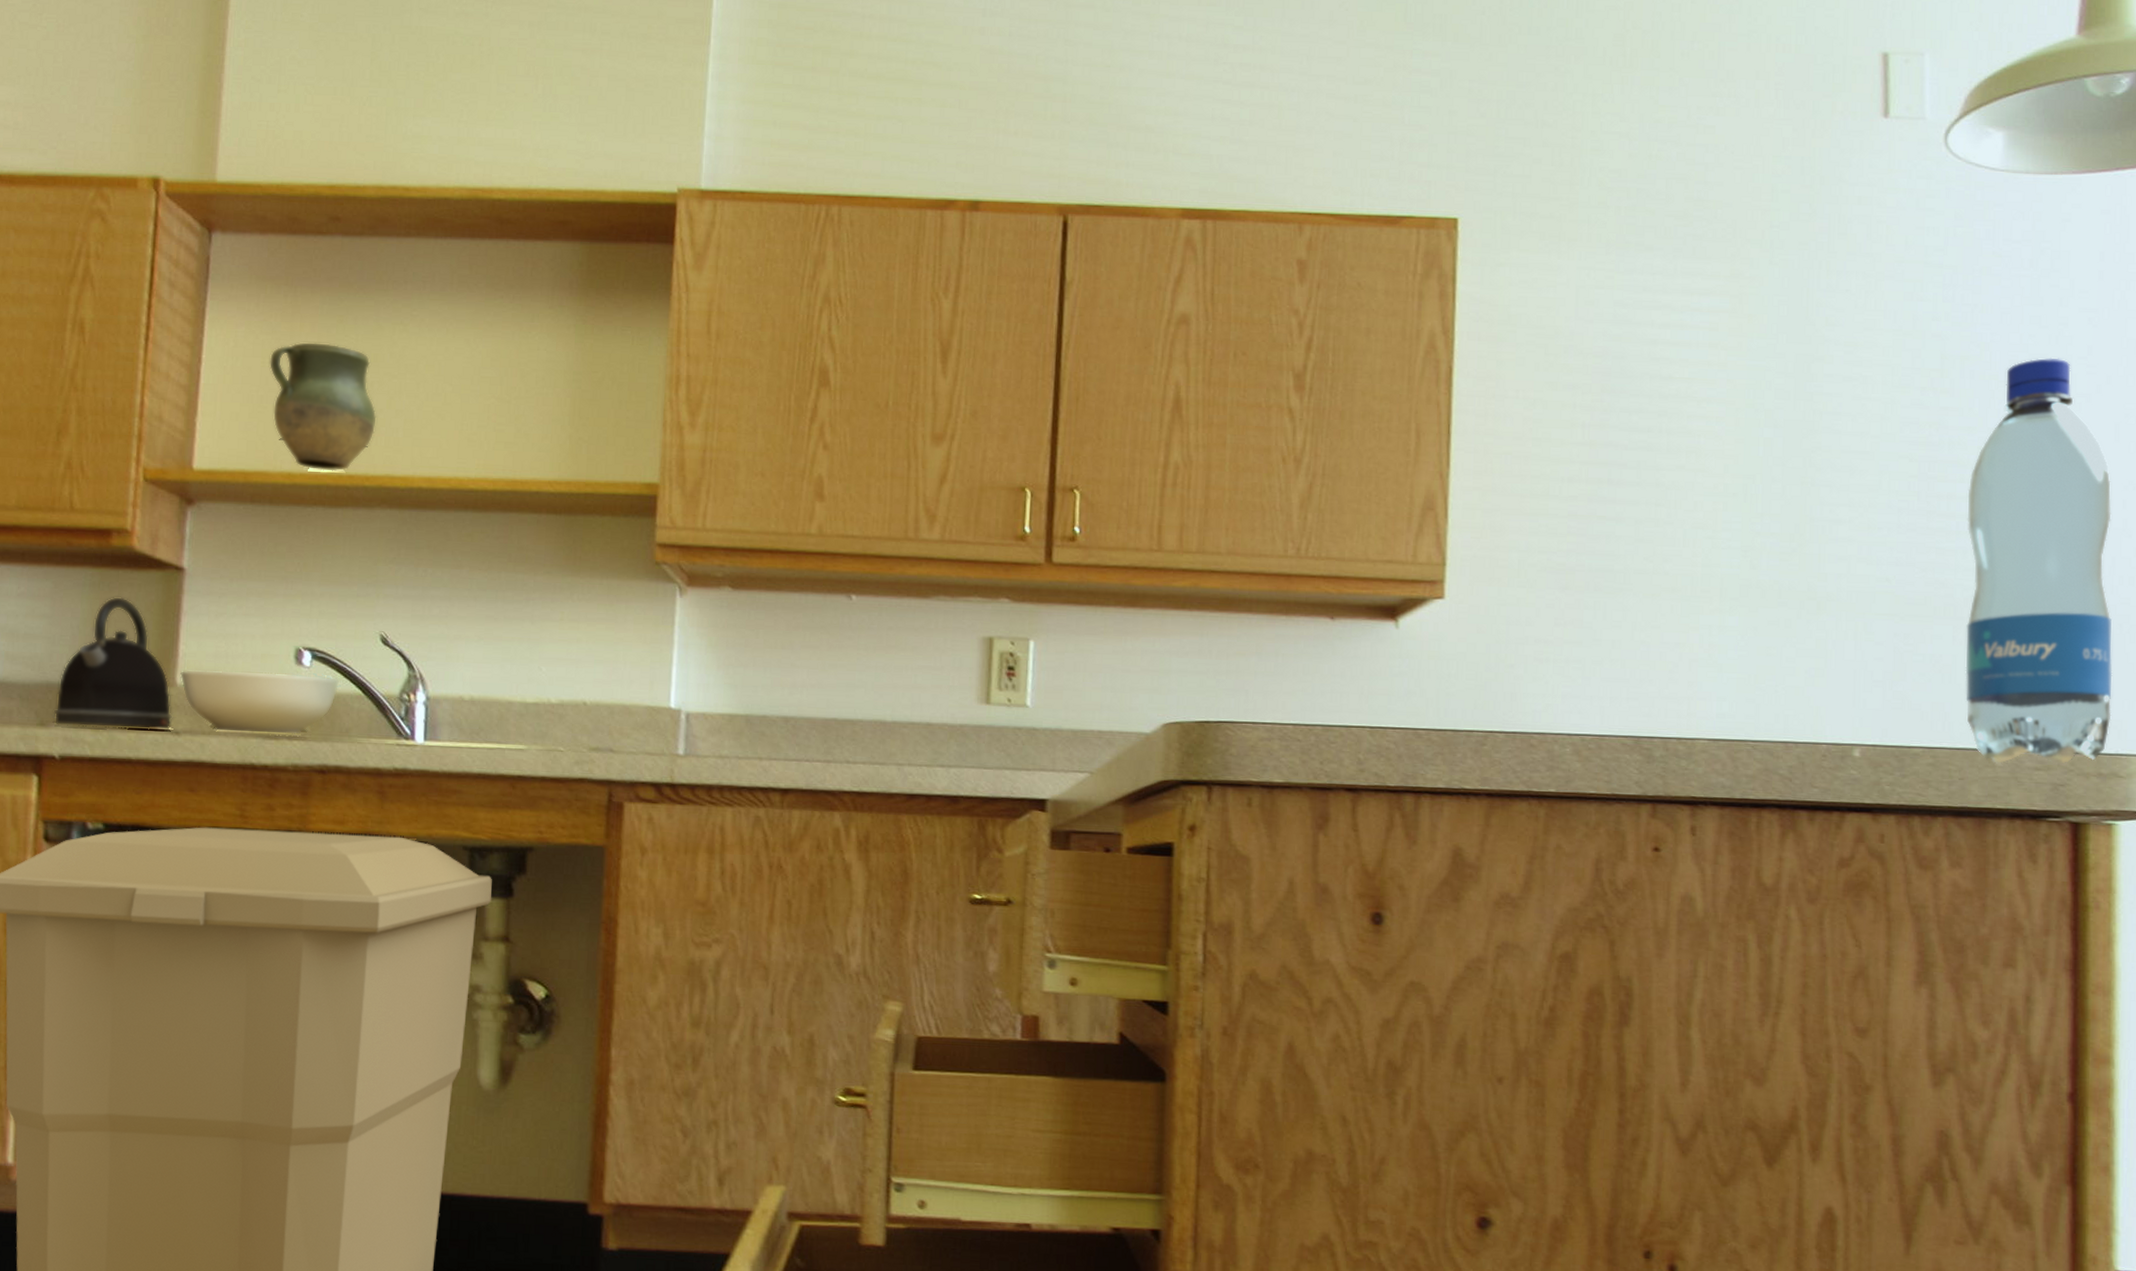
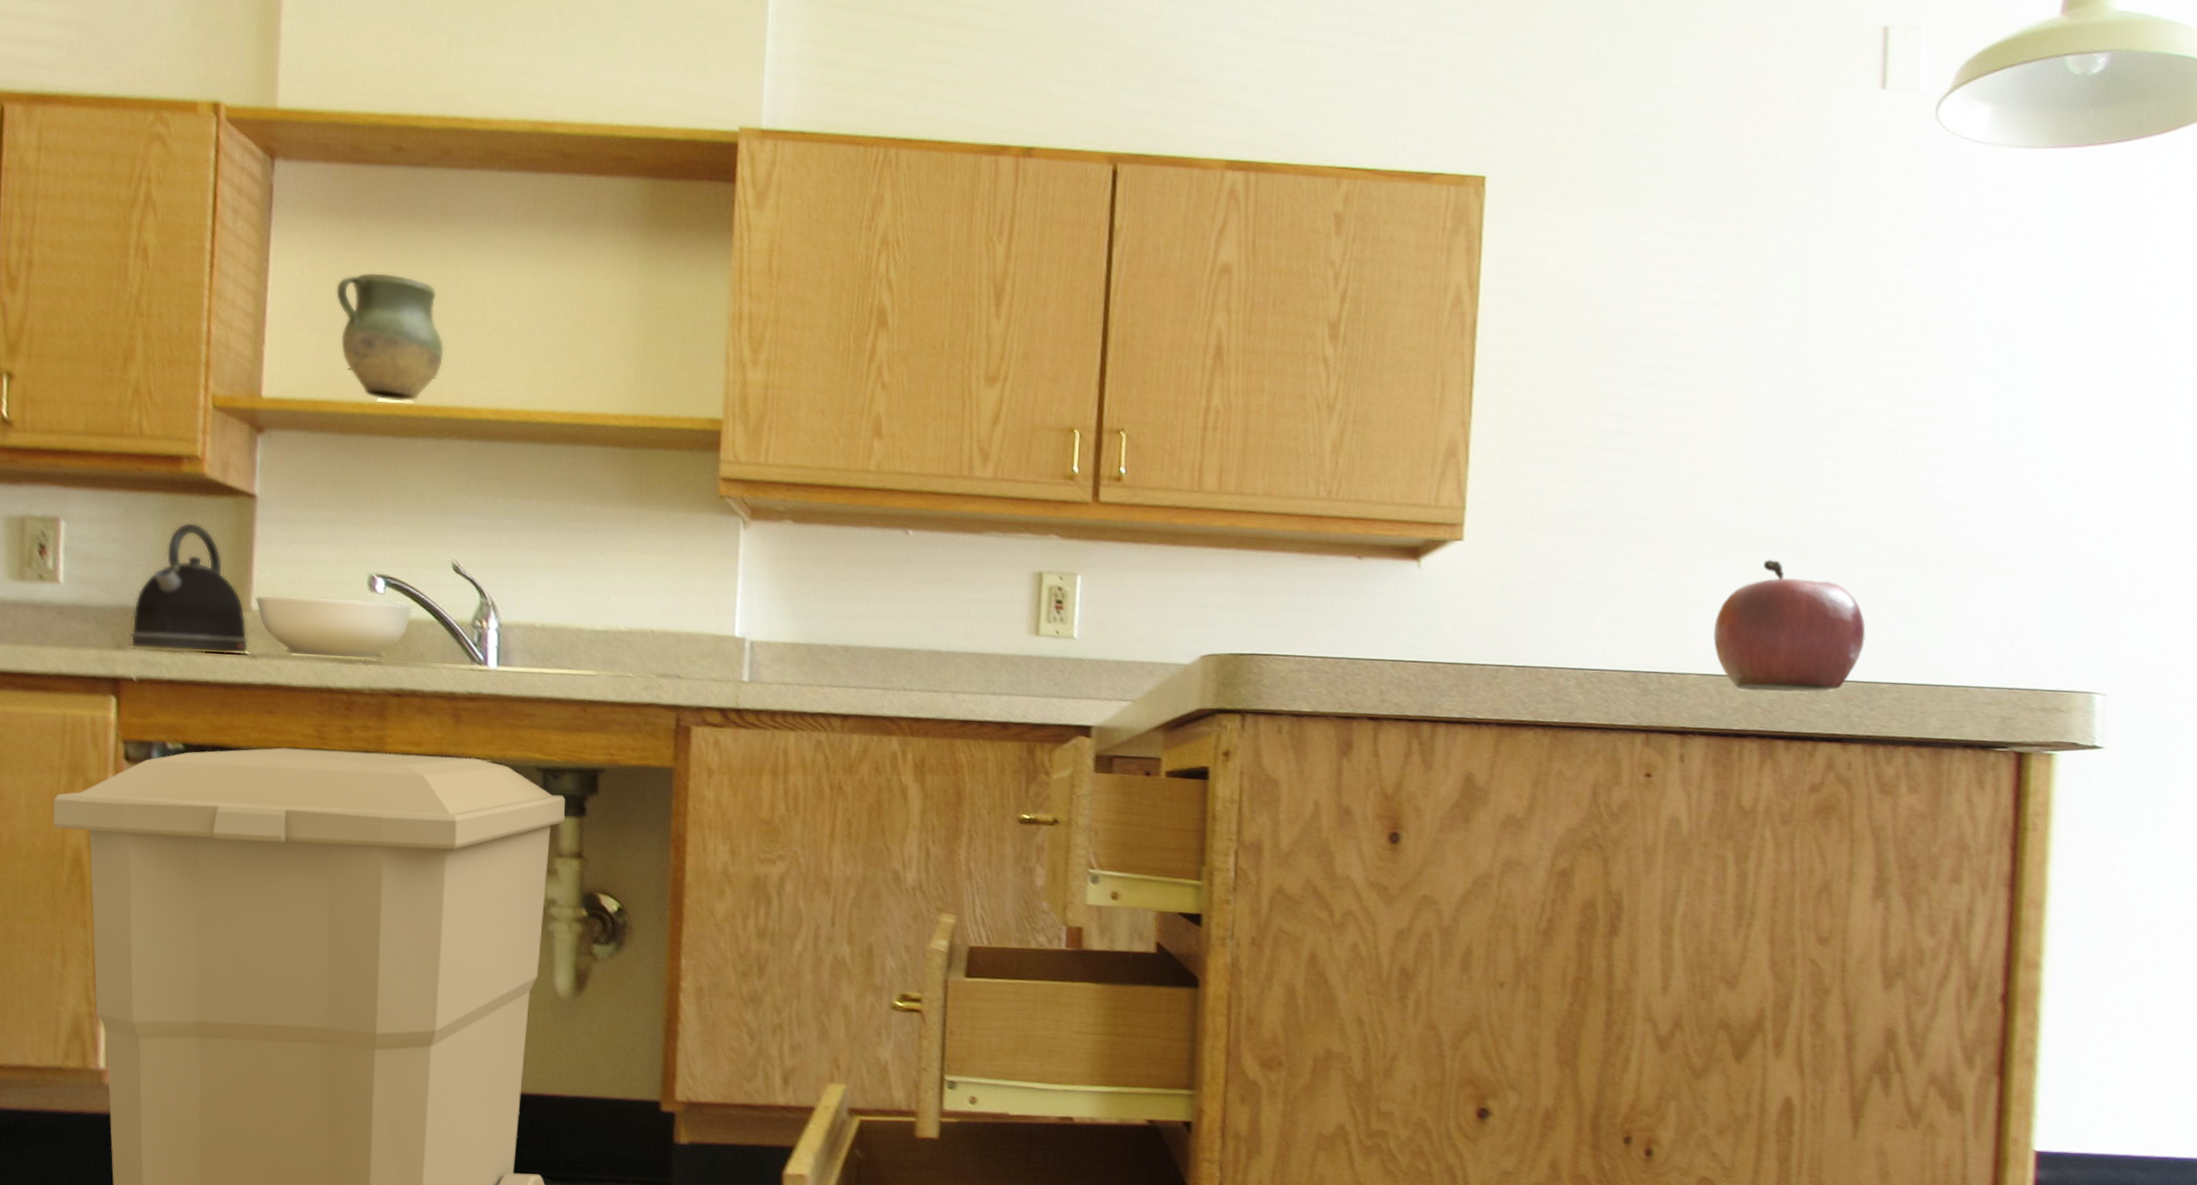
fruit: none [1723,614,1894,759] -> present [1713,559,1866,693]
bottle: present [1965,357,2113,764] -> none [1929,322,2068,700]

